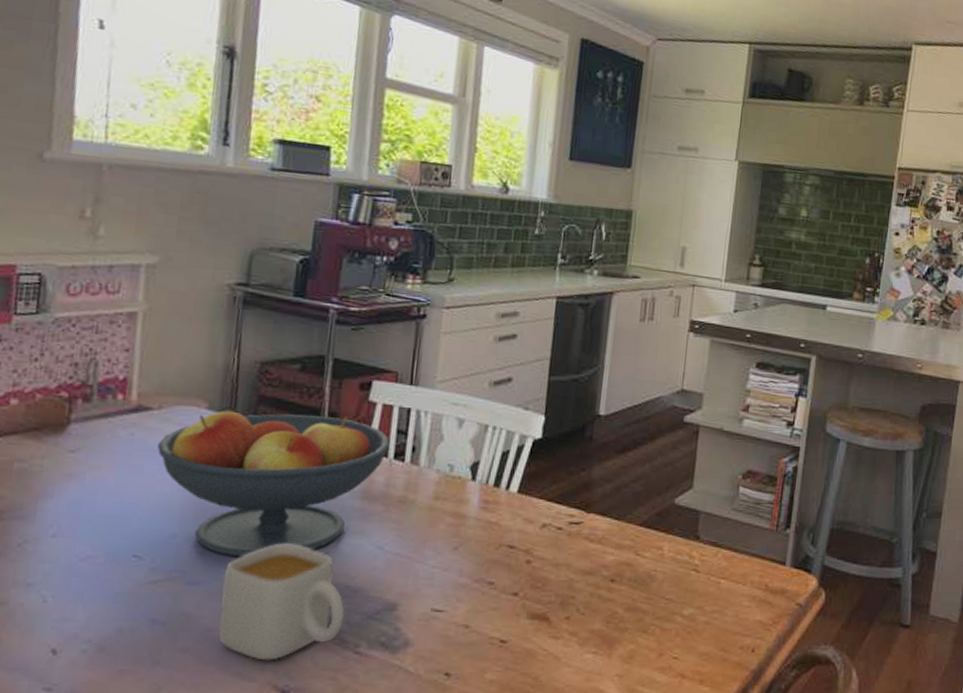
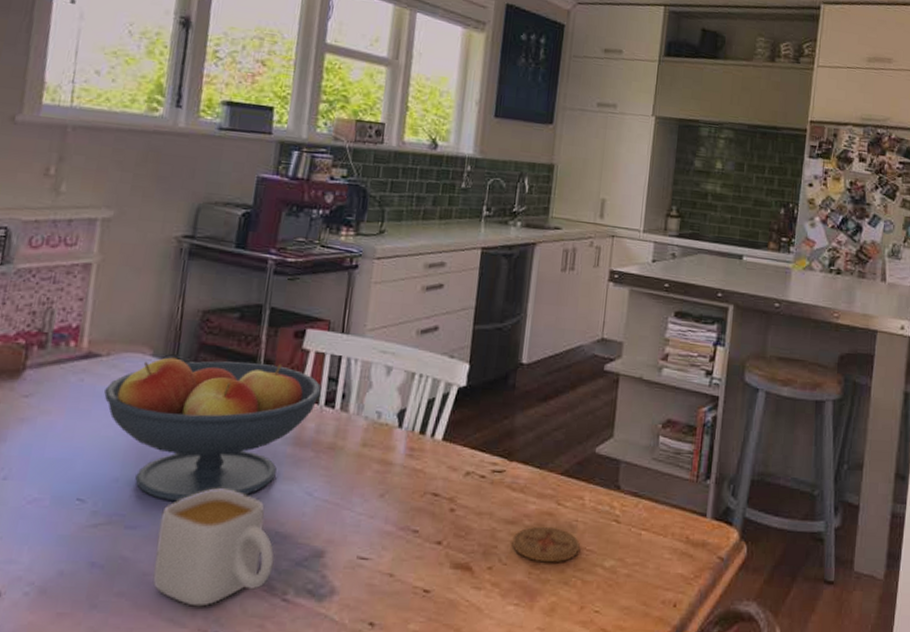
coaster: none [588,576,659,612] -> present [511,526,580,563]

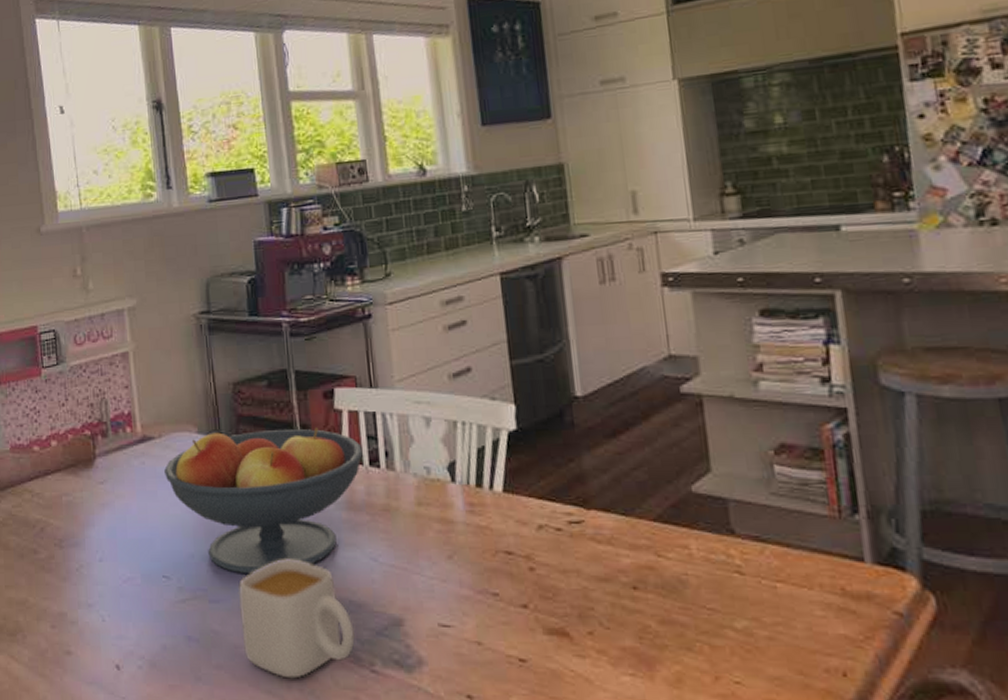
coaster: present [511,526,580,563] -> none [609,582,698,626]

